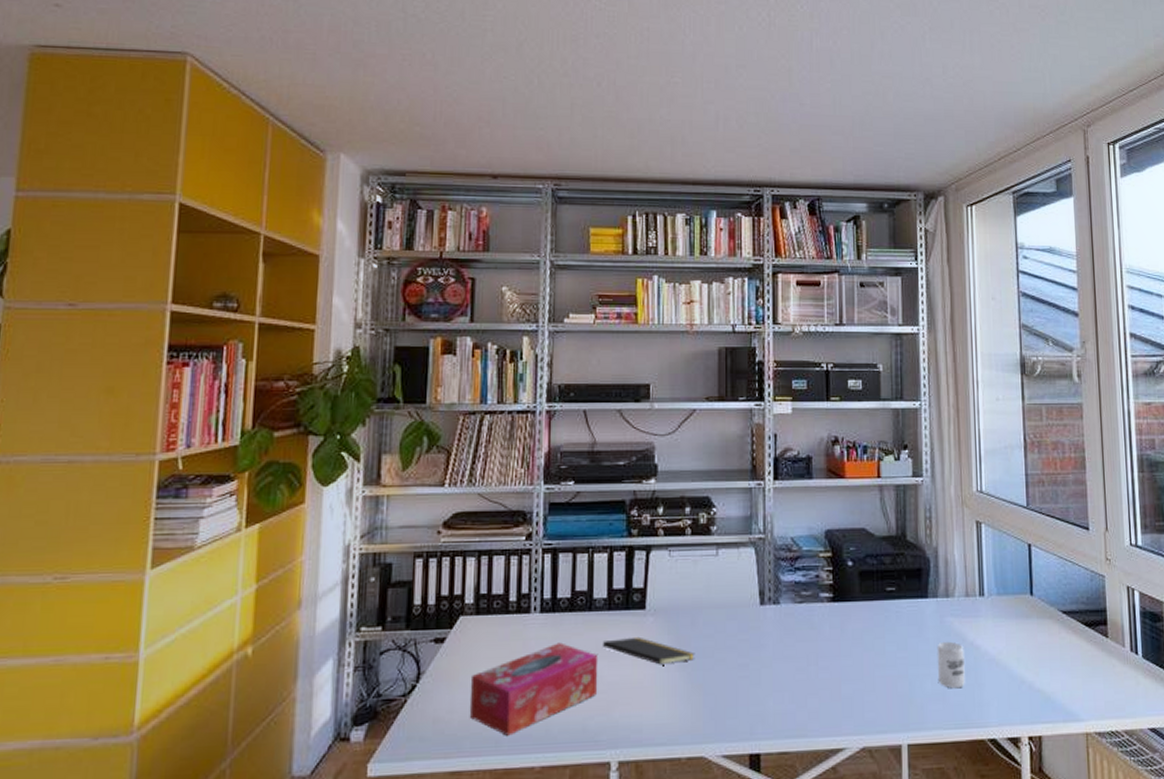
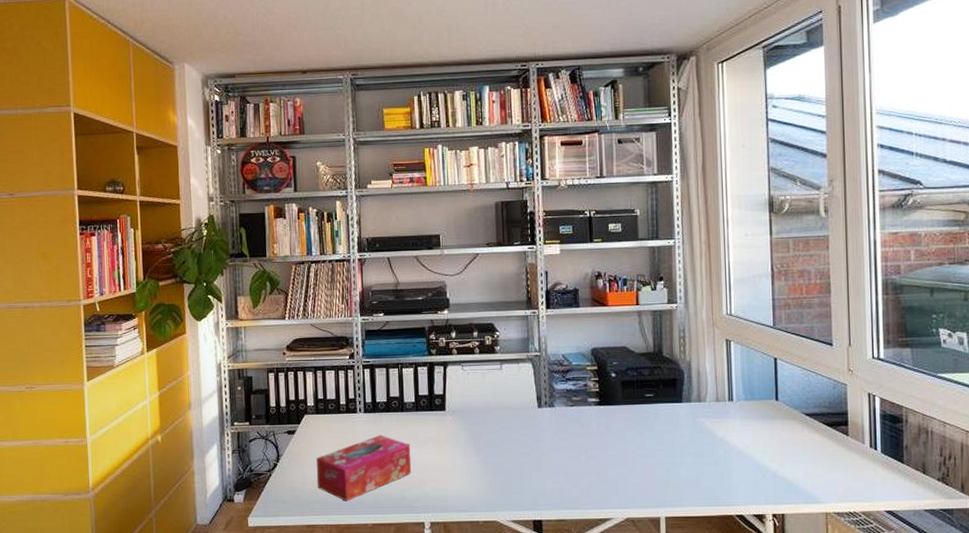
notepad: present [602,636,695,667] -> none [413,431,487,454]
cup: present [937,641,965,689] -> none [690,437,716,475]

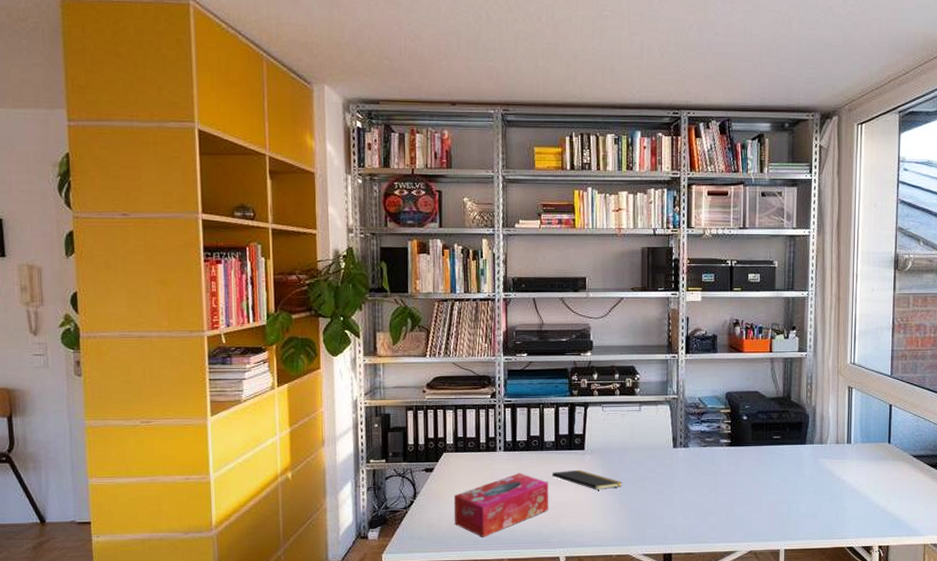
notepad: none [413,431,487,454] -> present [551,469,623,491]

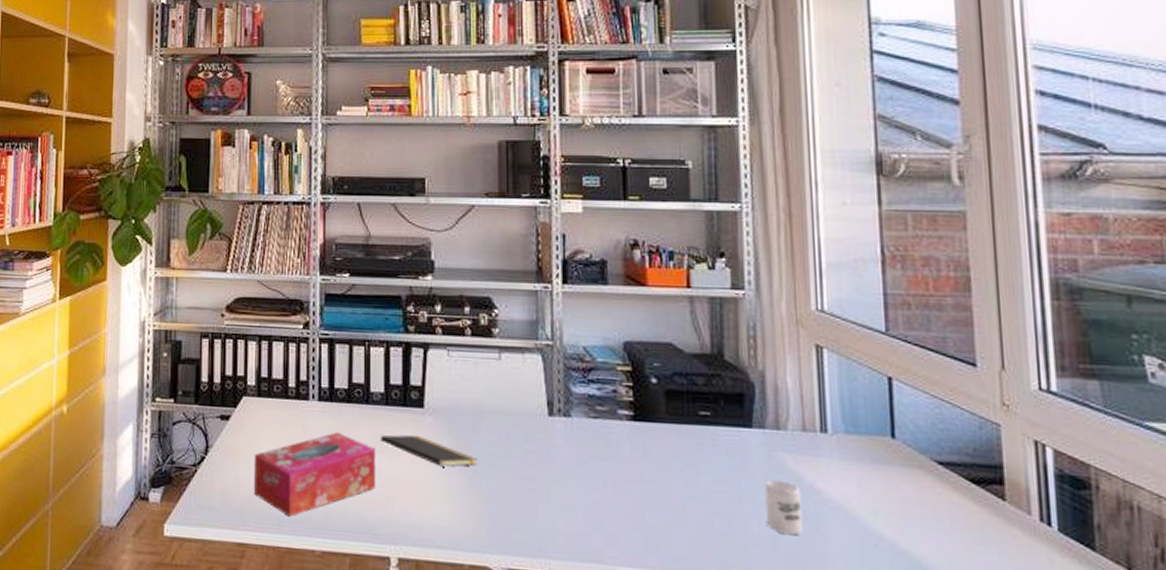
cup: none [810,476,832,511] -> present [764,479,802,536]

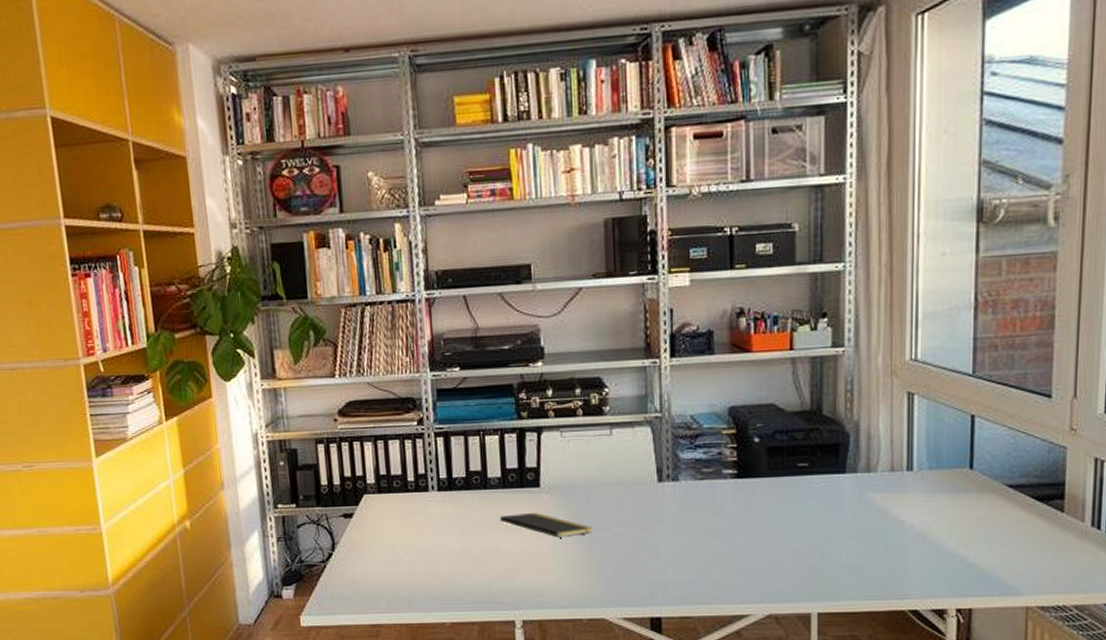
tissue box: present [253,432,376,517] -> none [379,517,499,597]
cup: present [764,479,802,536] -> none [854,516,886,562]

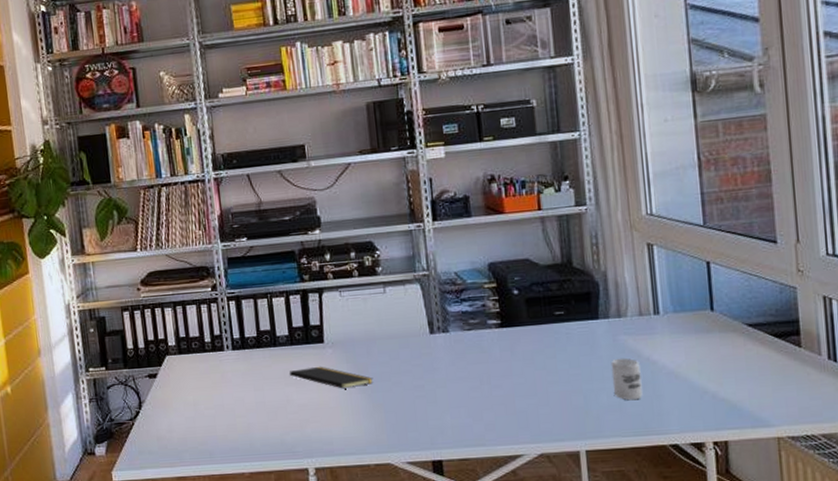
cup: none [854,516,886,562] -> present [610,358,643,401]

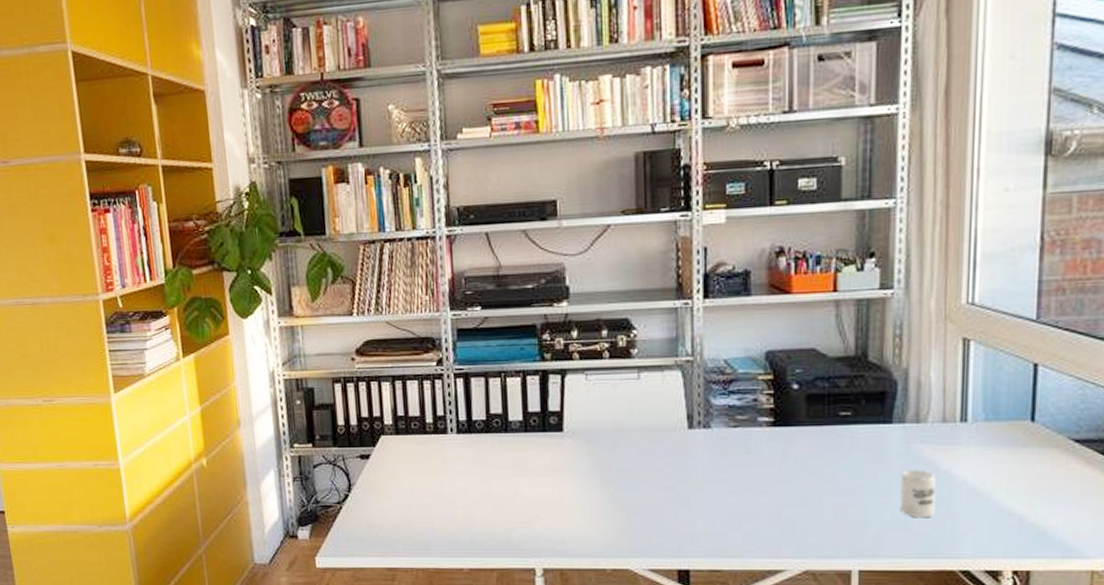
notepad: present [289,366,374,390] -> none [520,457,618,486]

